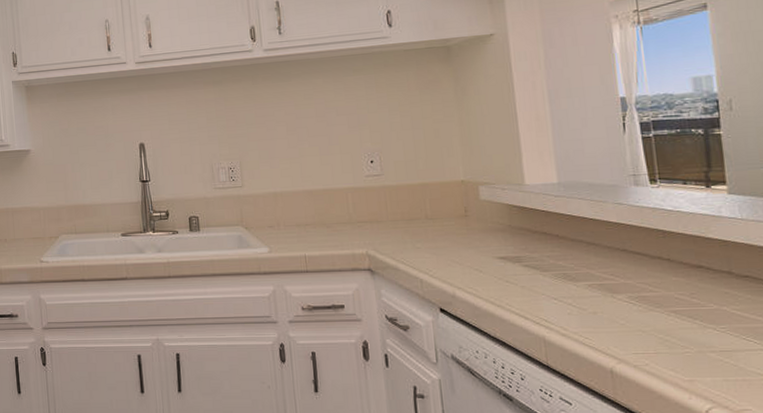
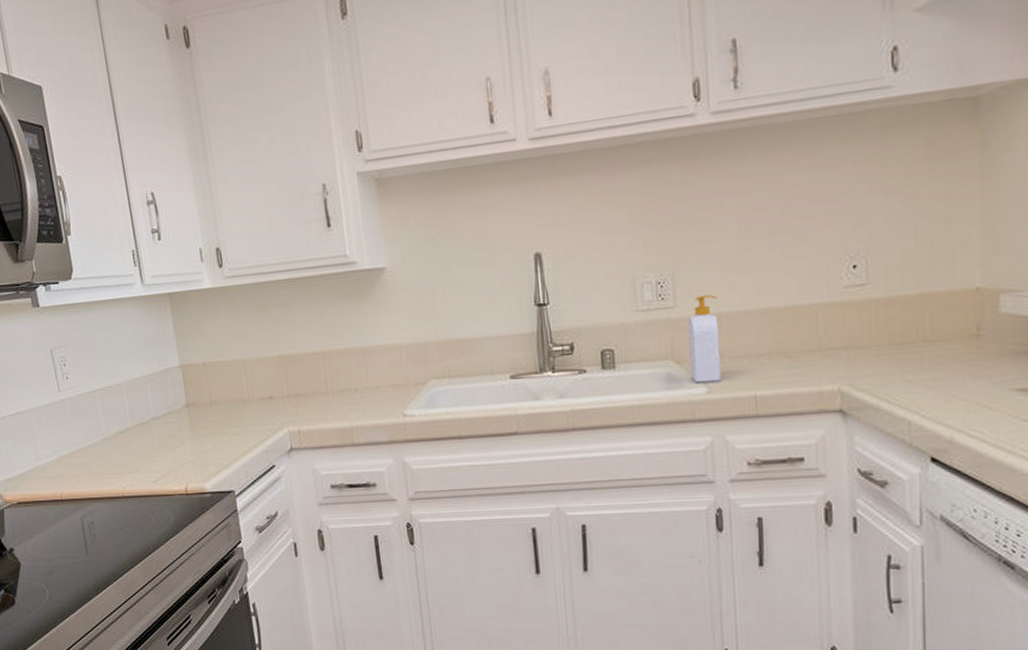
soap bottle: none [252,178,279,245] -> present [688,295,722,383]

